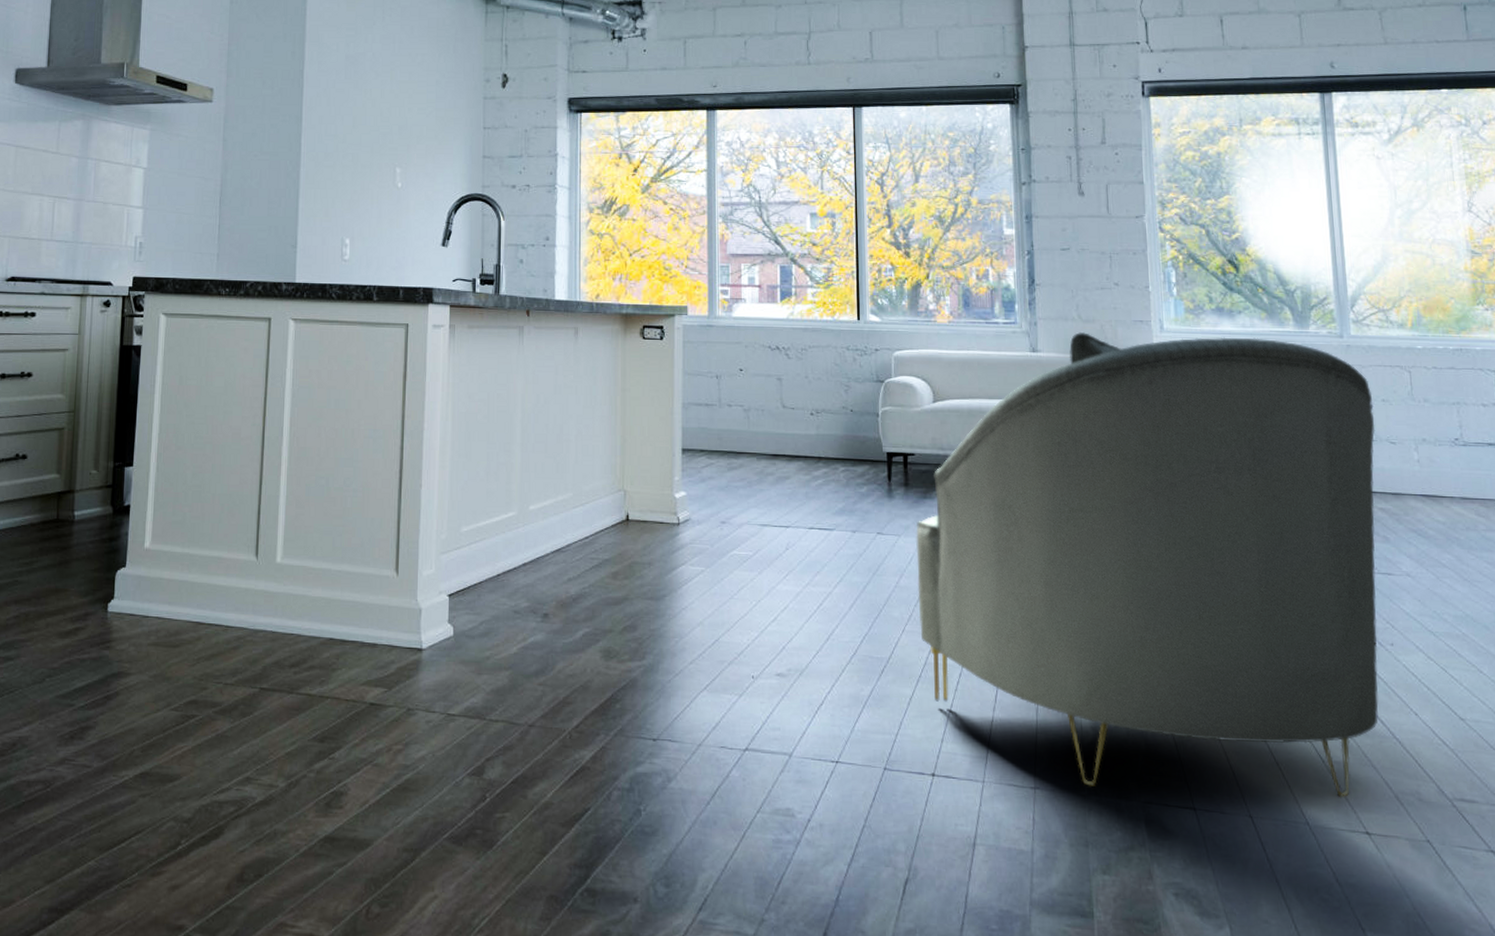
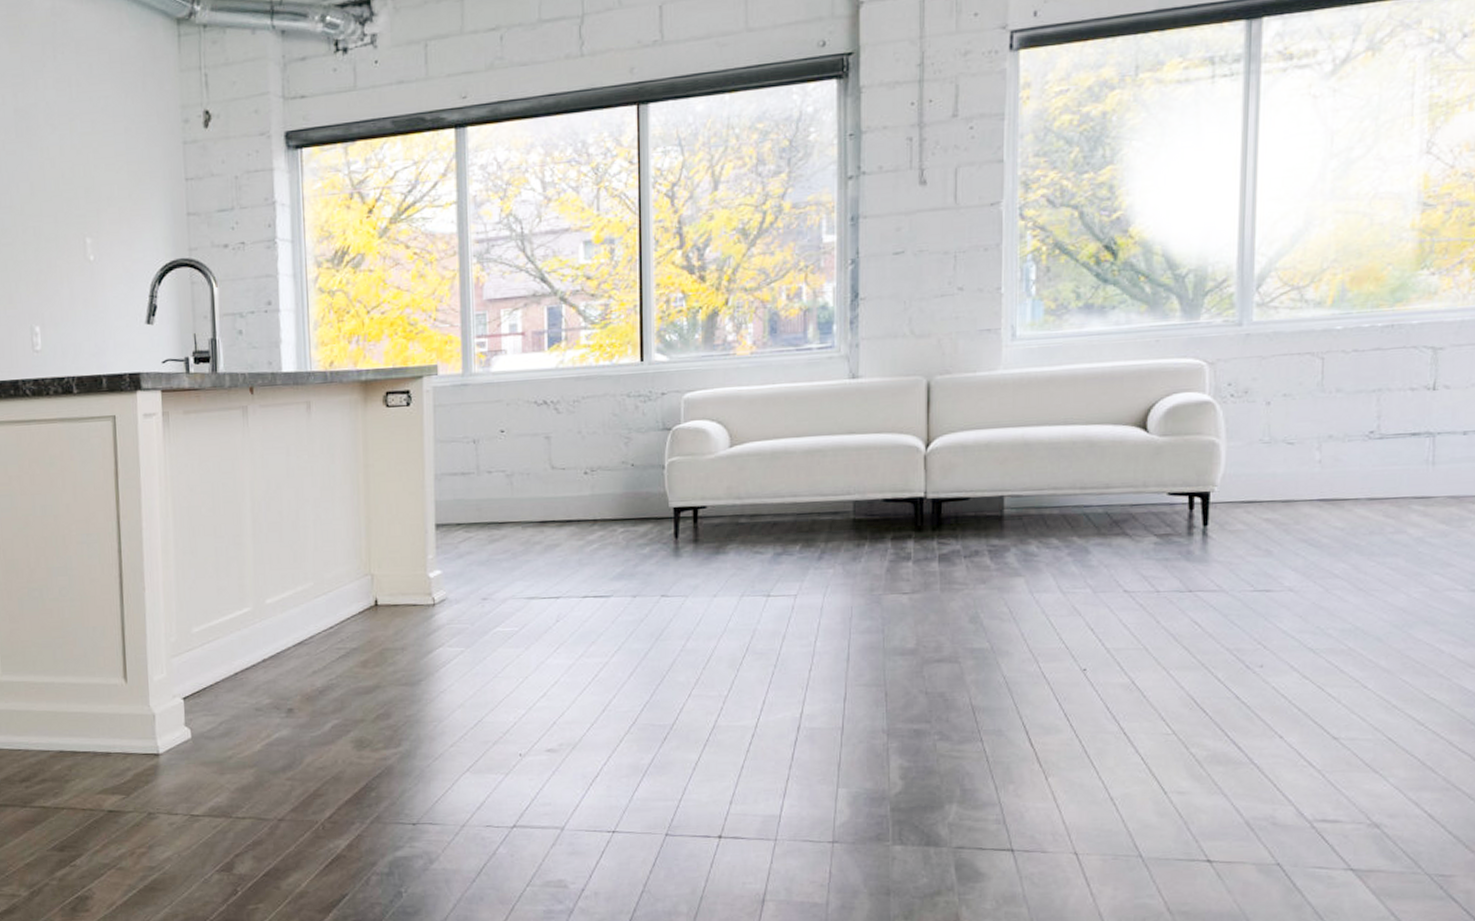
armchair: present [916,332,1379,798] -> none [706,336,1272,836]

